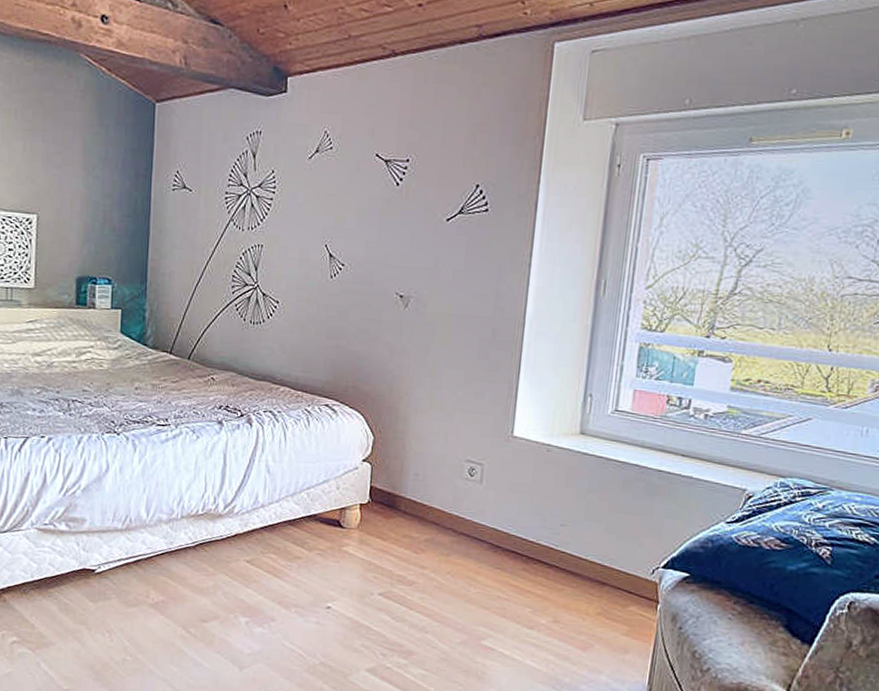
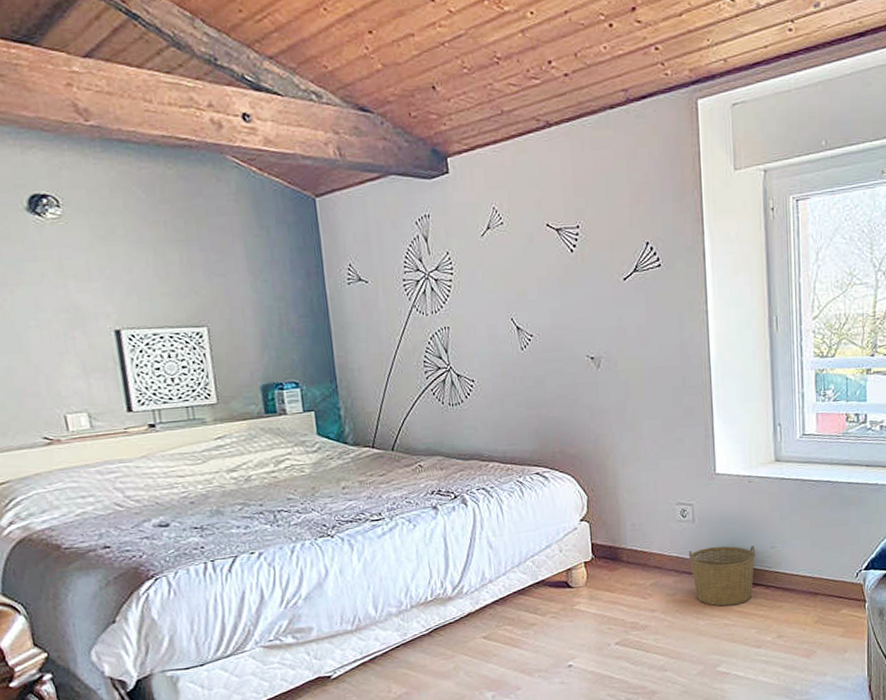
basket: none [470,512,543,579] -> present [688,545,756,607]

